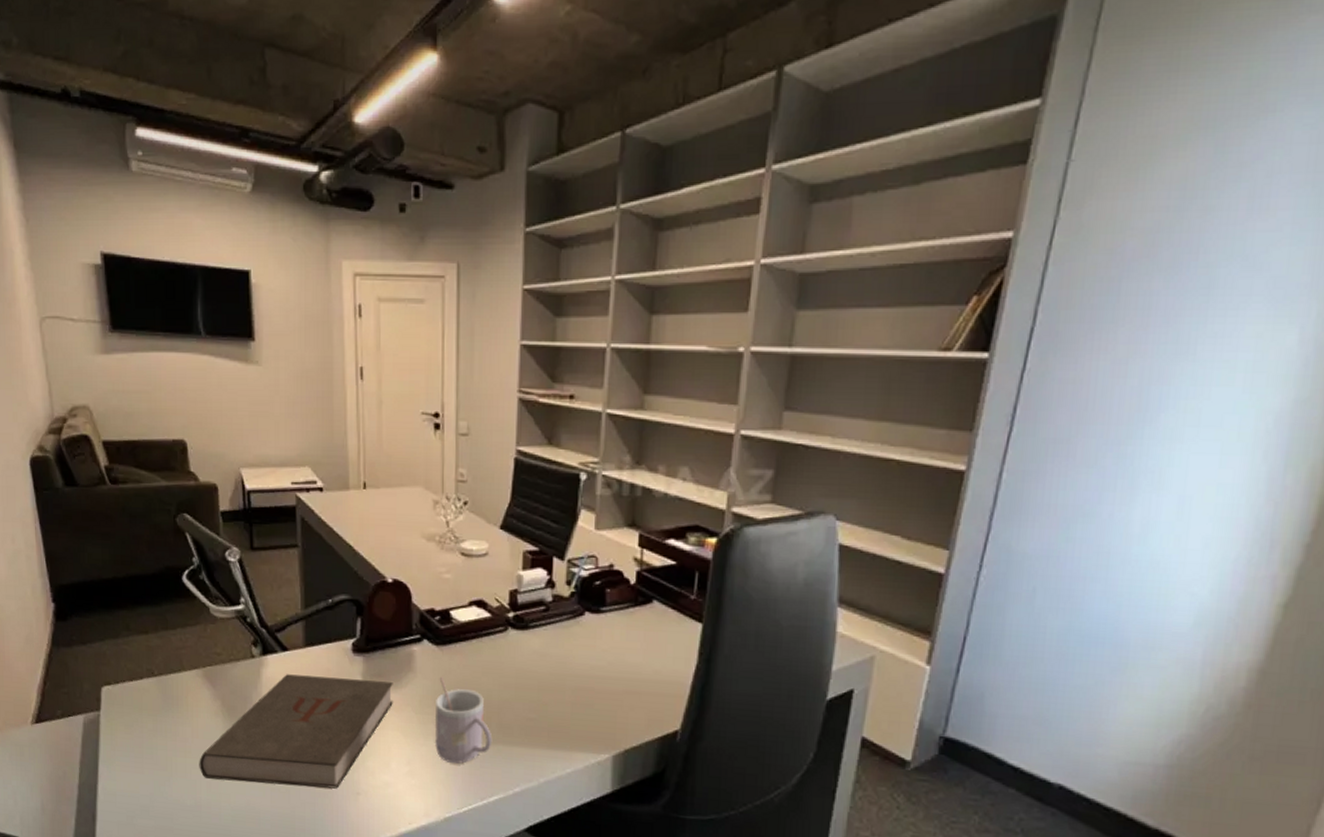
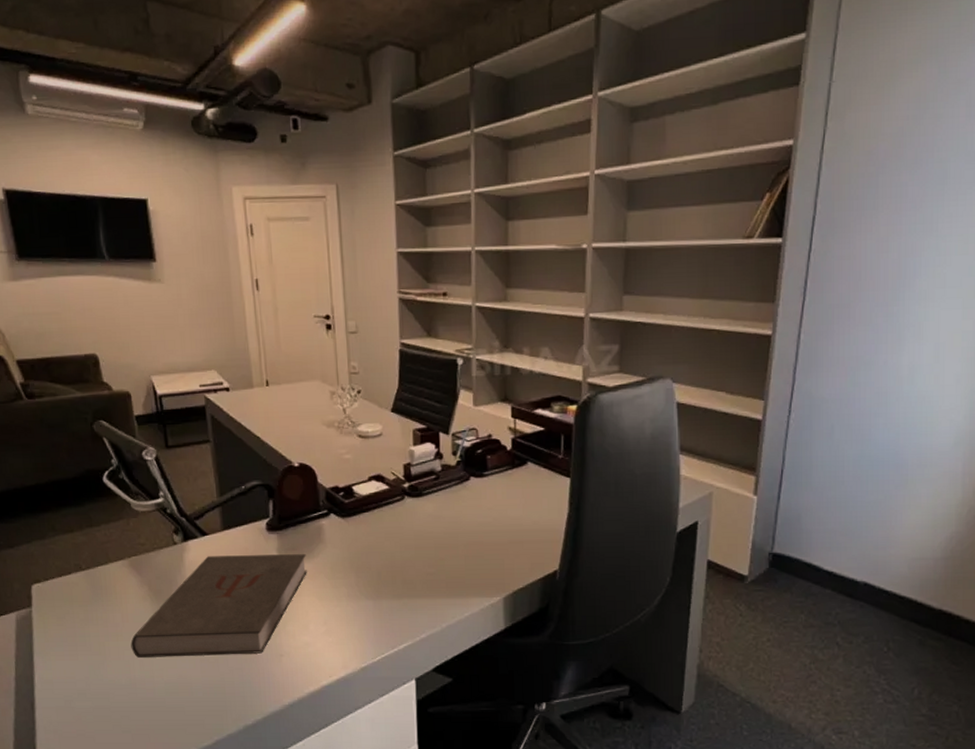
mug: present [435,676,493,764] -> none [345,545,399,619]

